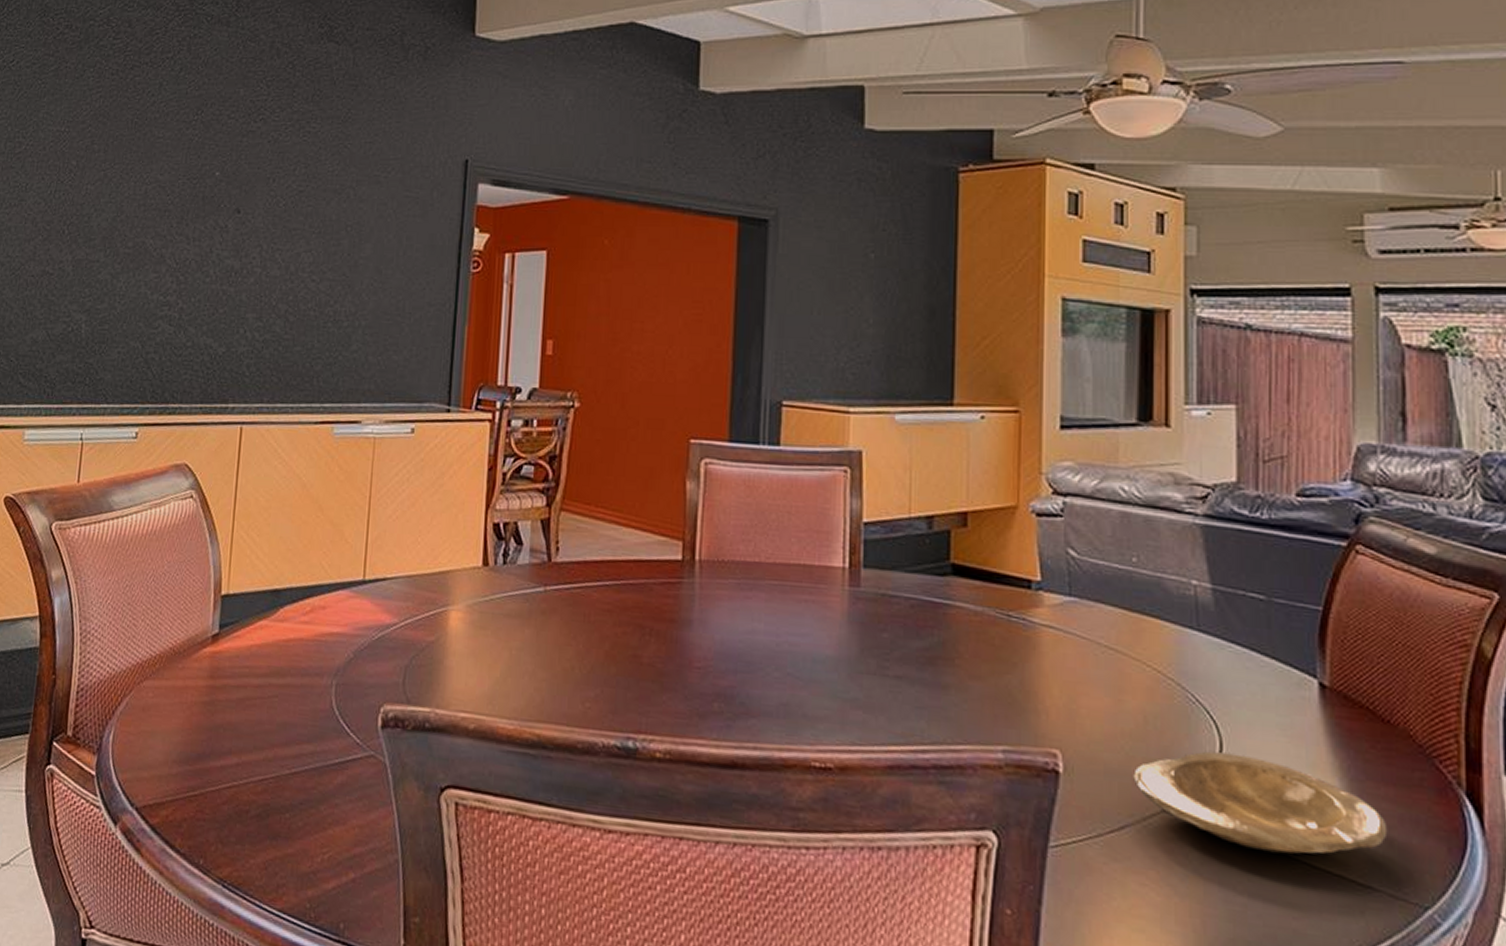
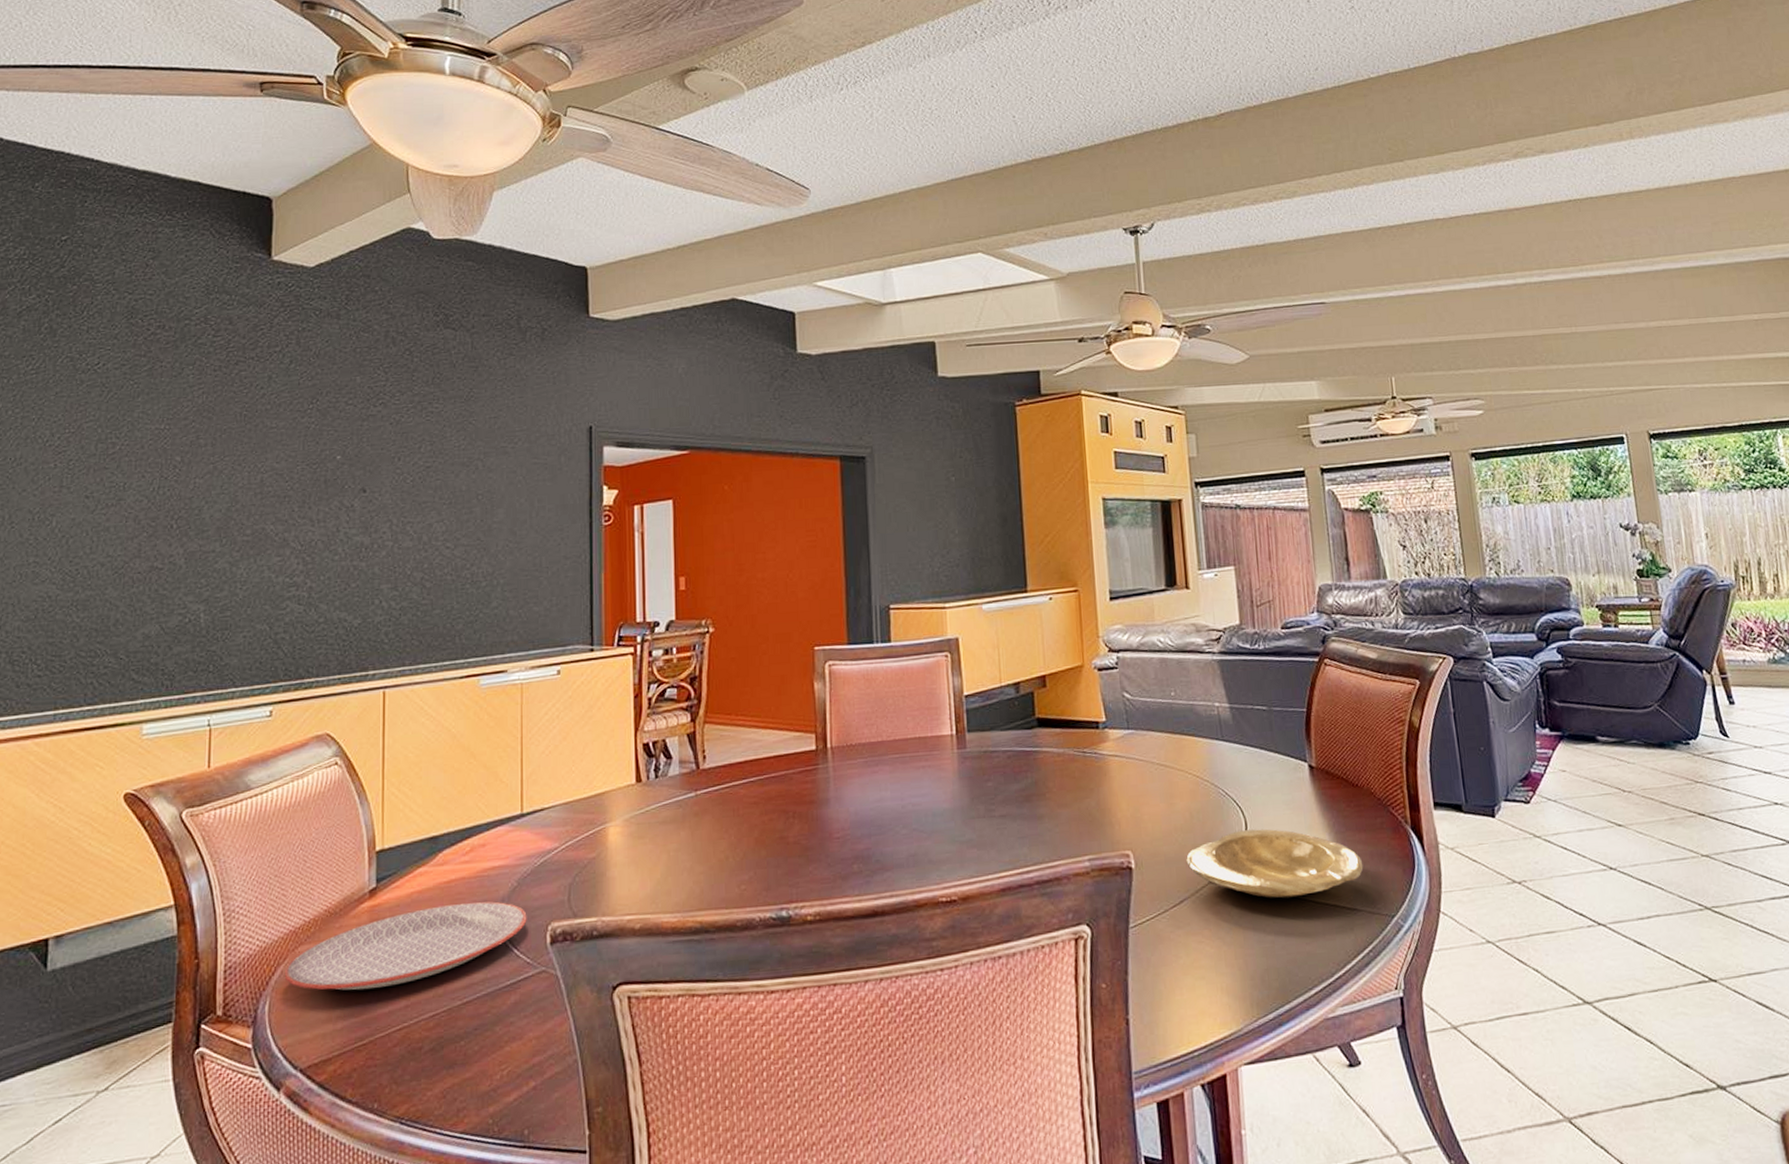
plate: none [129,664,361,740] -> present [284,901,527,991]

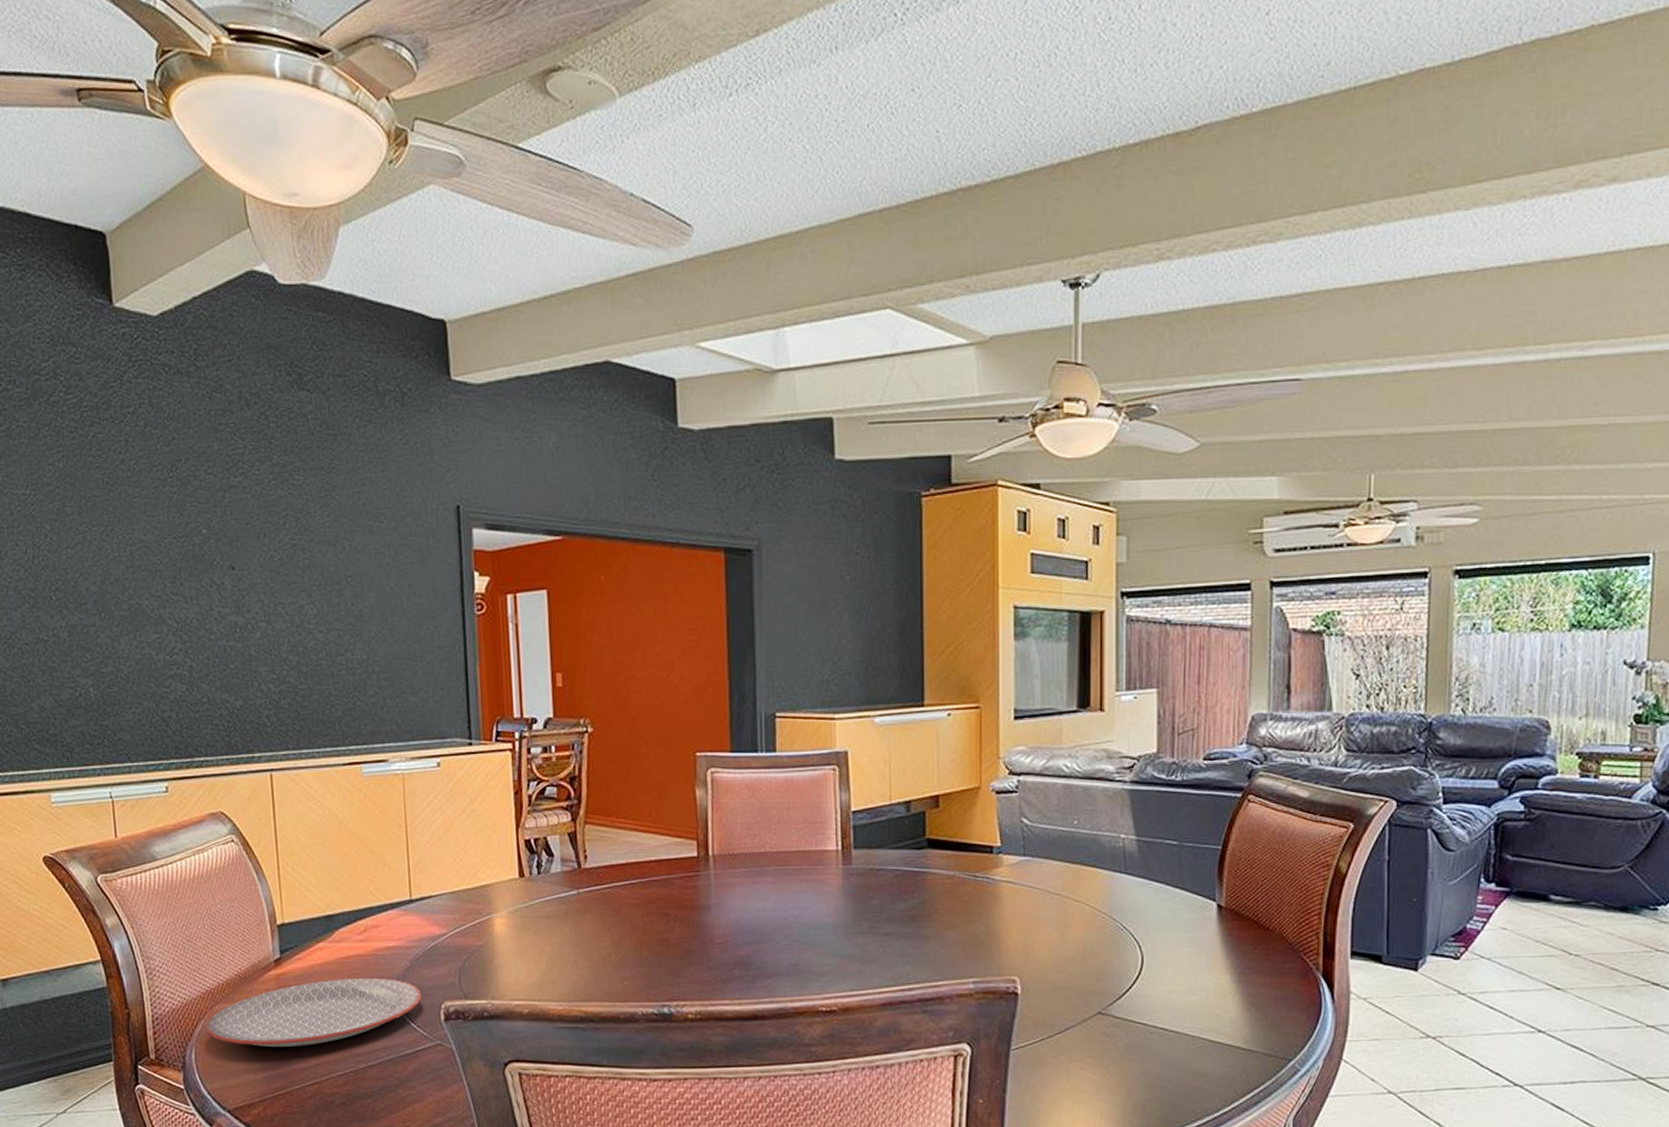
plate: present [1186,828,1364,899] -> none [1075,965,1265,1034]

